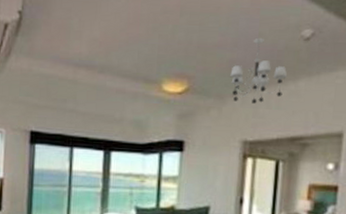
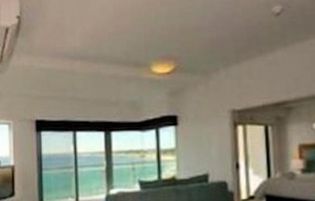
chandelier: present [230,37,288,104] -> none [212,17,265,76]

